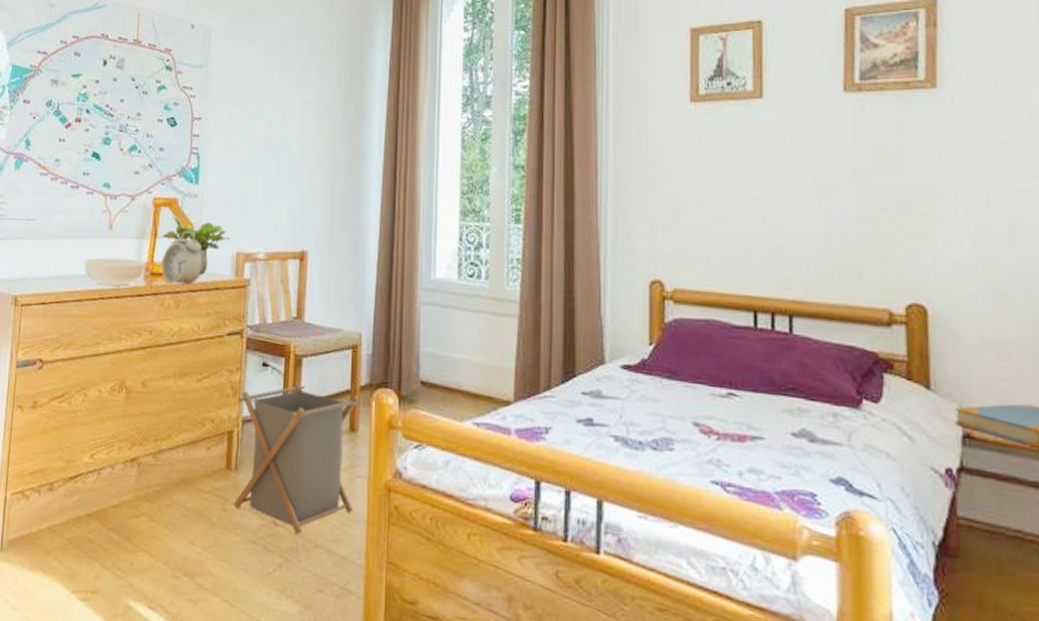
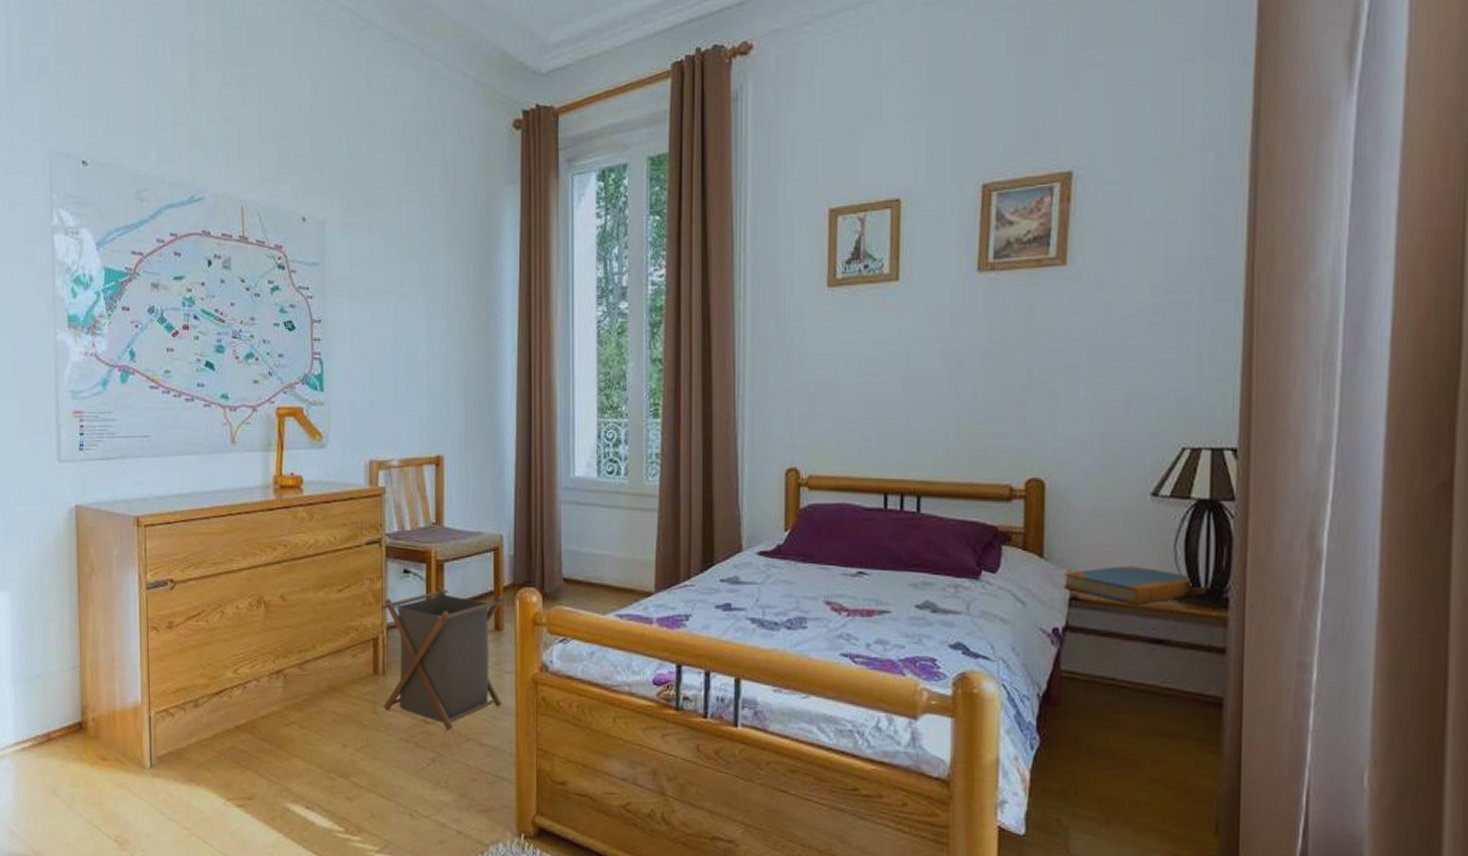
bowl: present [83,257,146,287] -> none [206,473,274,502]
alarm clock: present [161,230,204,287] -> none [290,440,336,498]
potted plant: present [162,217,230,276] -> none [289,427,361,486]

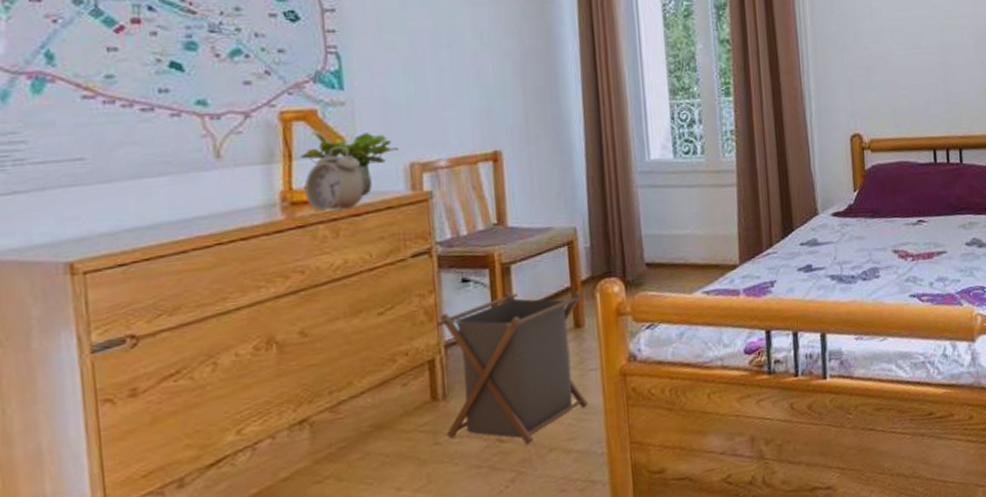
potted plant: none [289,427,361,486] -> present [300,132,398,197]
alarm clock: none [290,440,336,498] -> present [304,146,366,213]

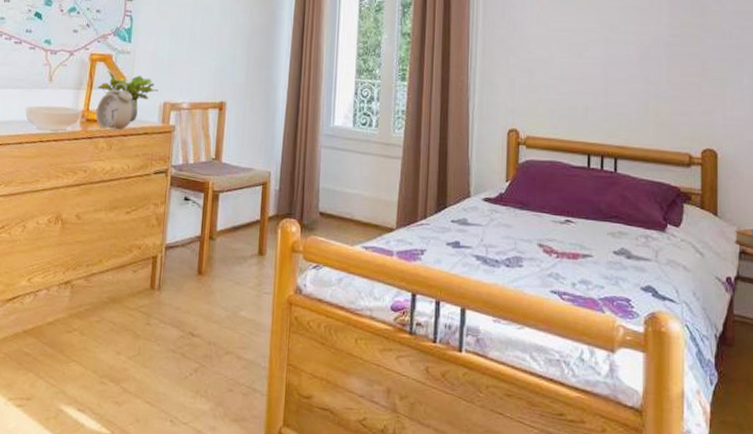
bowl: none [179,189,281,229] -> present [24,105,82,132]
laundry basket: present [437,290,588,444] -> none [157,213,268,343]

